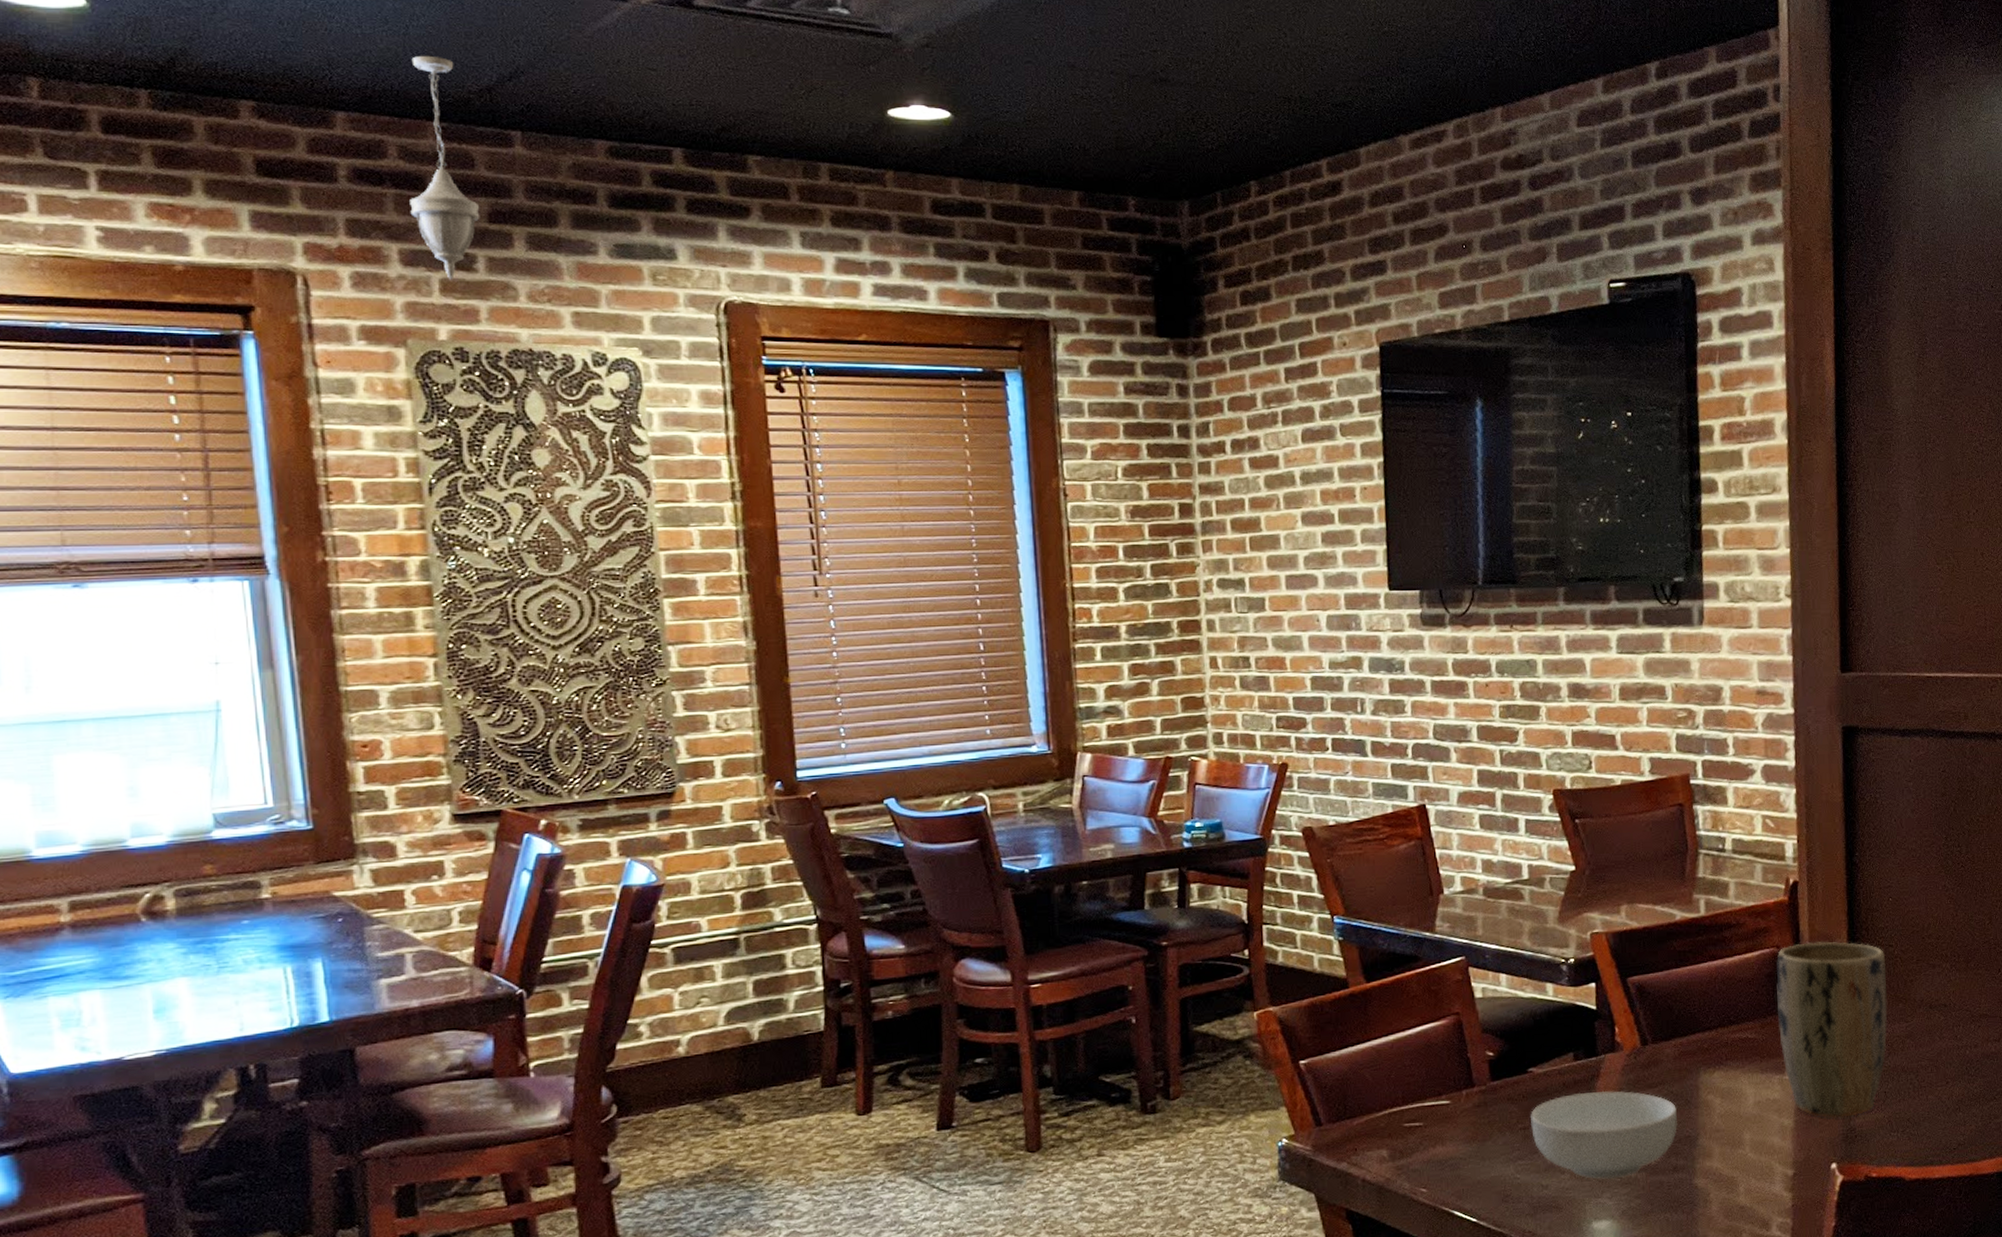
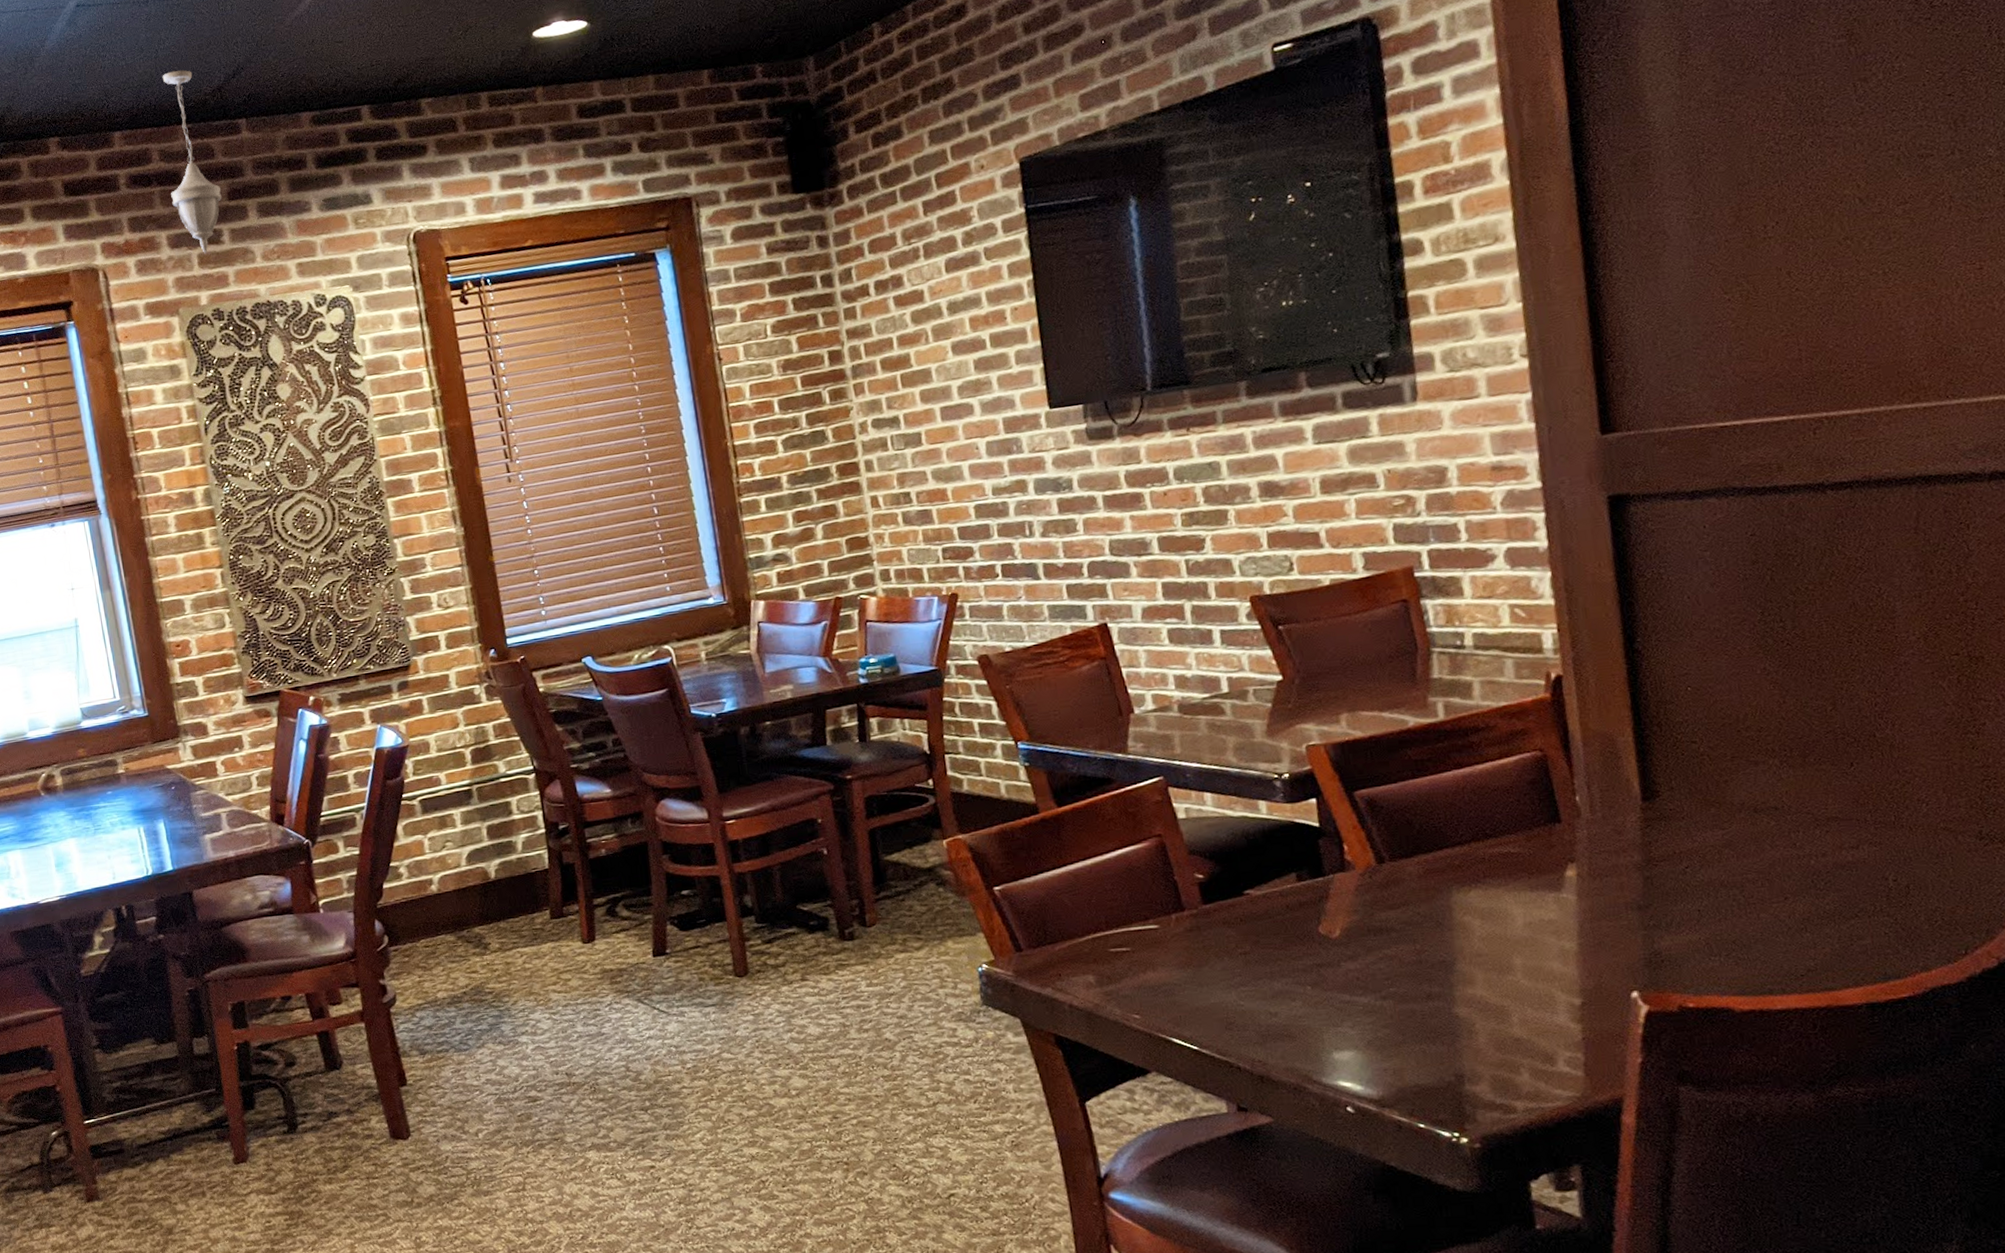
cereal bowl: present [1531,1090,1678,1180] -> none [1251,912,1429,1007]
plant pot: present [1776,941,1887,1118] -> none [1541,740,1697,941]

